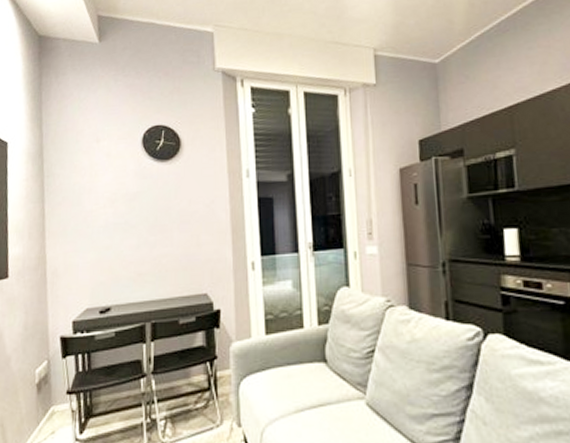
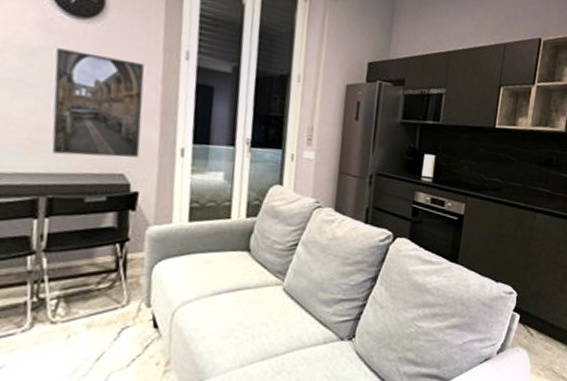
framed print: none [149,188,218,282] -> present [52,48,145,158]

